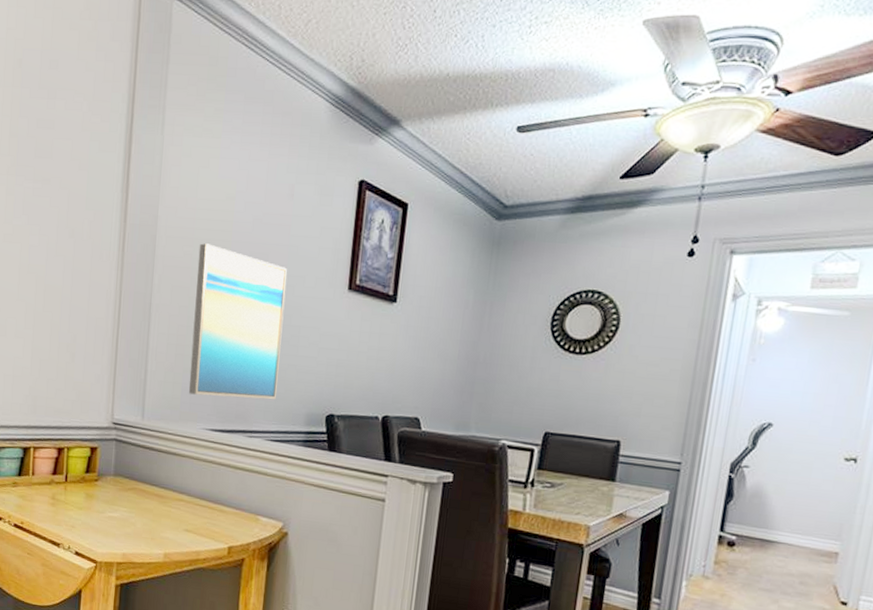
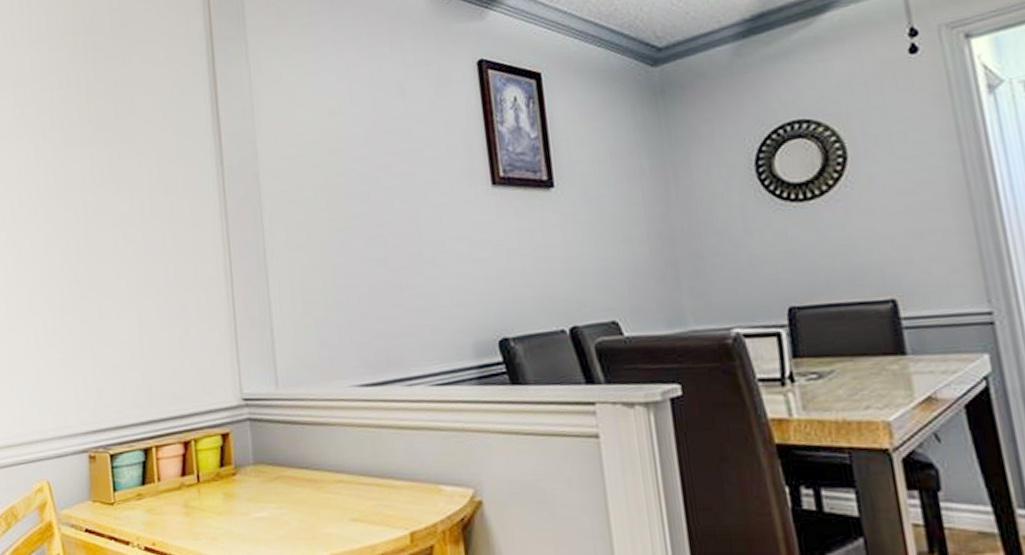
wall art: present [188,243,287,400] -> none [308,168,432,347]

